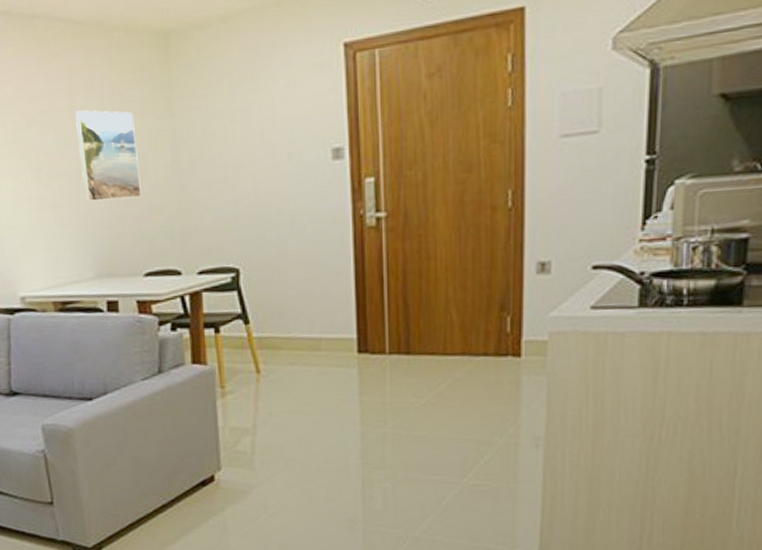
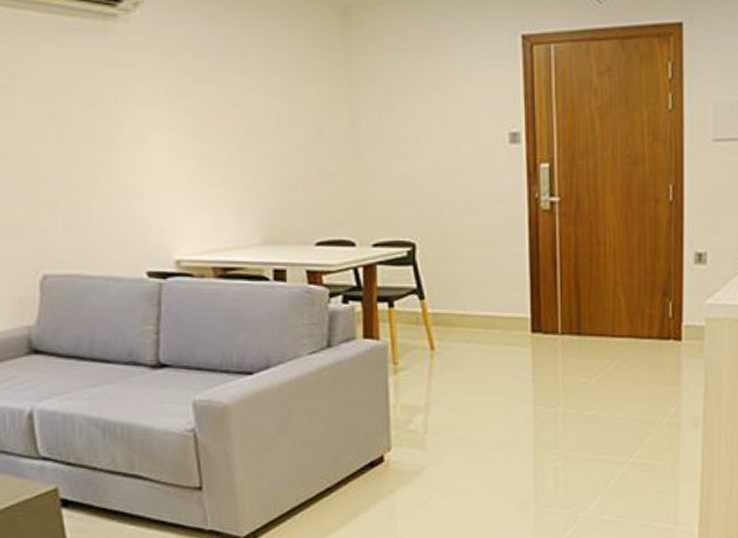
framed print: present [75,110,141,203] -> none [247,71,316,166]

